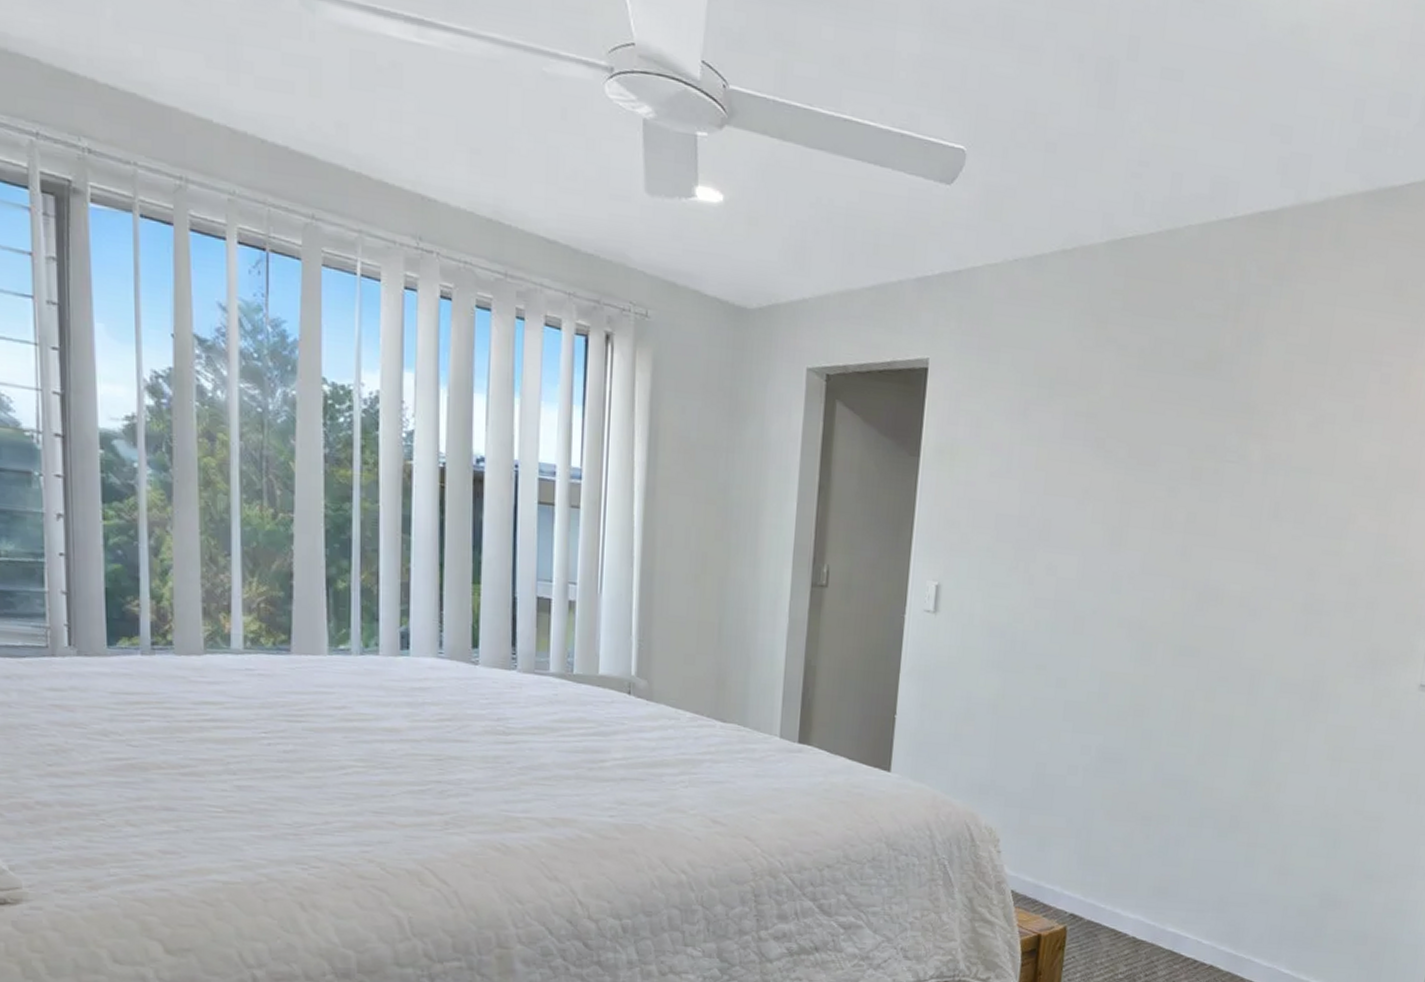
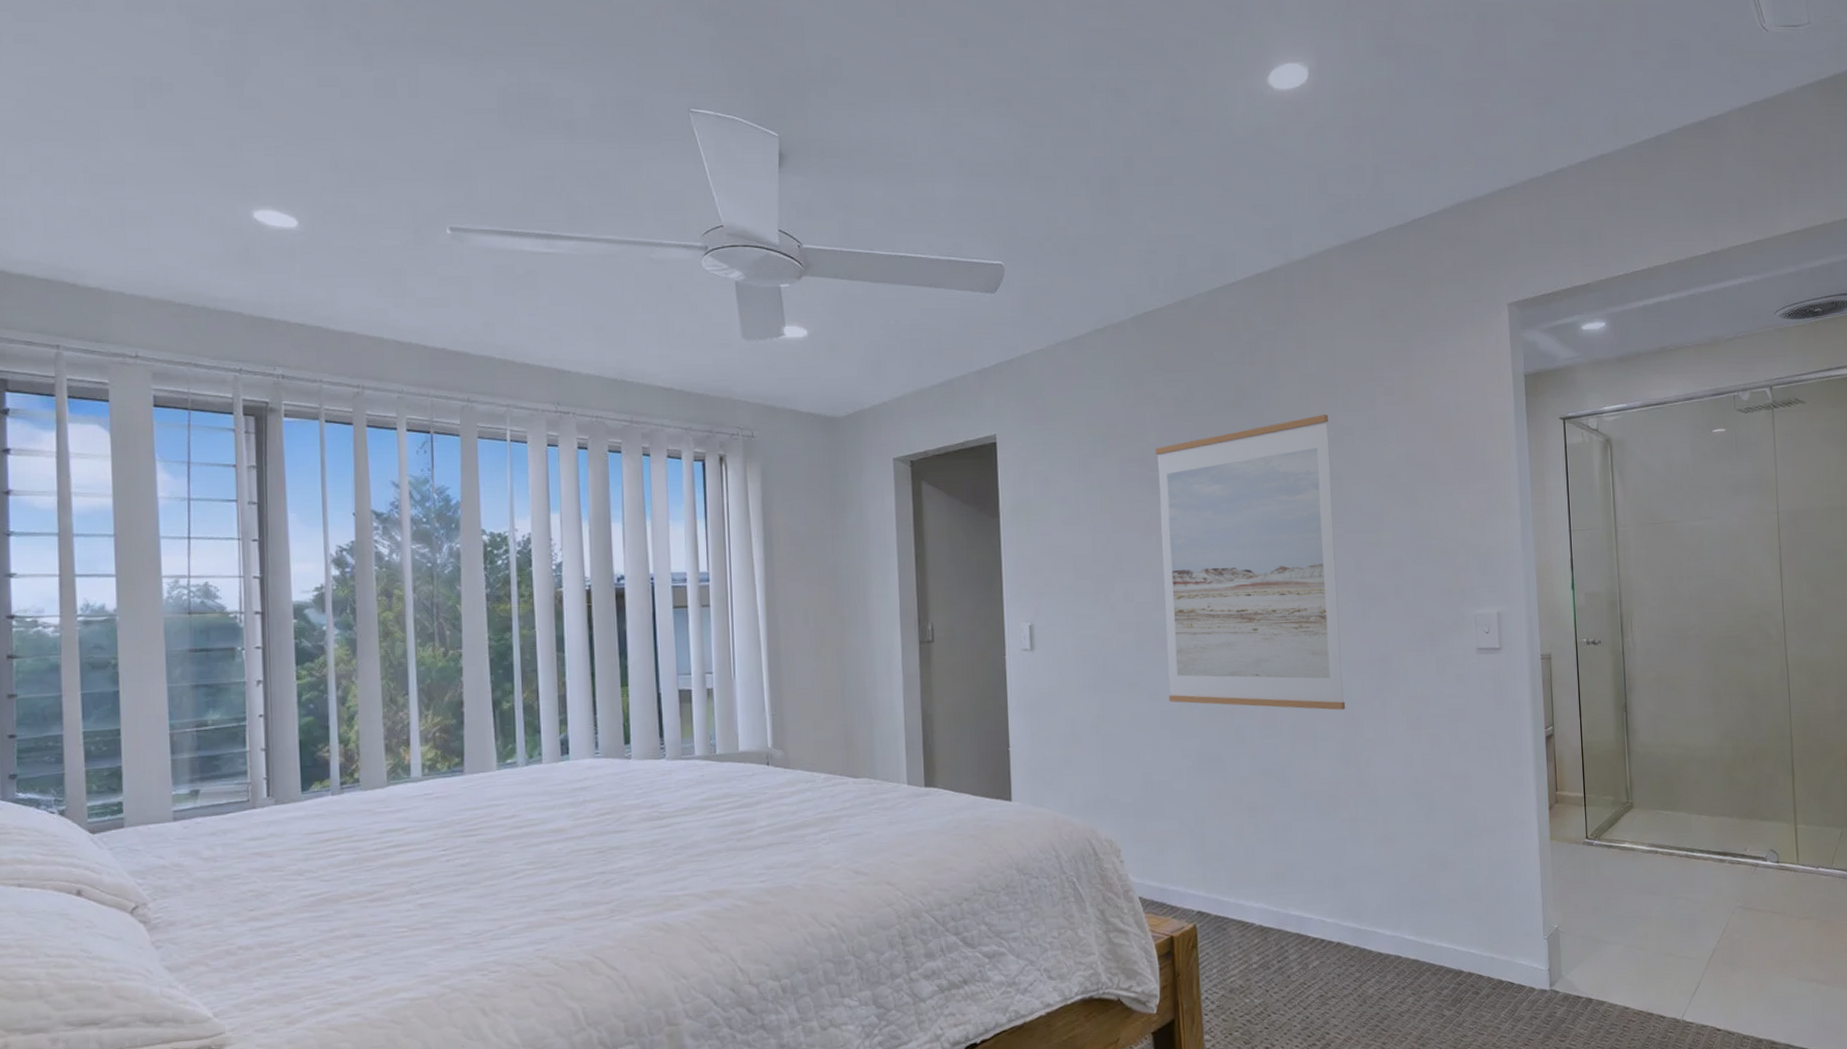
wall art: none [1077,394,1311,729] -> present [1156,415,1345,710]

